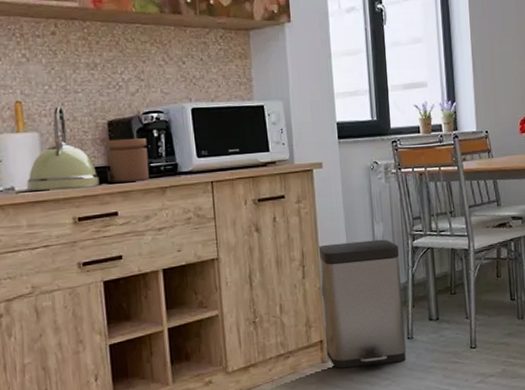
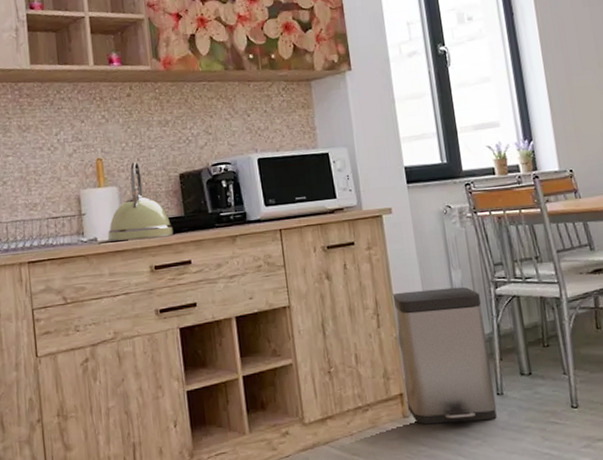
jar: present [105,138,149,184] -> none [178,189,220,233]

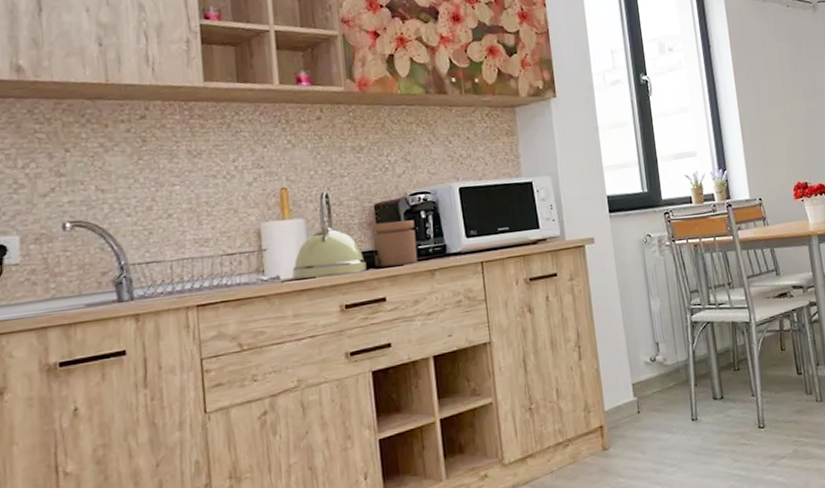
jar: none [178,189,220,233] -> present [372,220,417,268]
pedal bin: present [391,286,497,425] -> none [592,315,692,456]

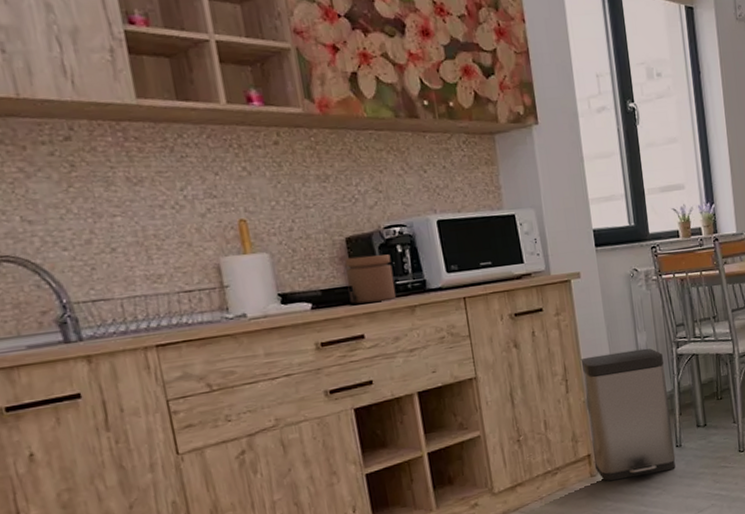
kettle: present [292,191,368,280] -> none [259,223,343,318]
pedal bin: none [592,315,692,456] -> present [579,348,676,482]

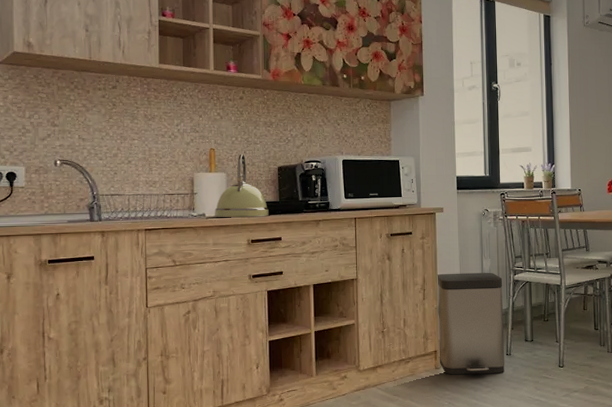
kettle: none [259,223,343,318] -> present [214,153,270,218]
jar: present [344,254,396,305] -> none [275,181,307,216]

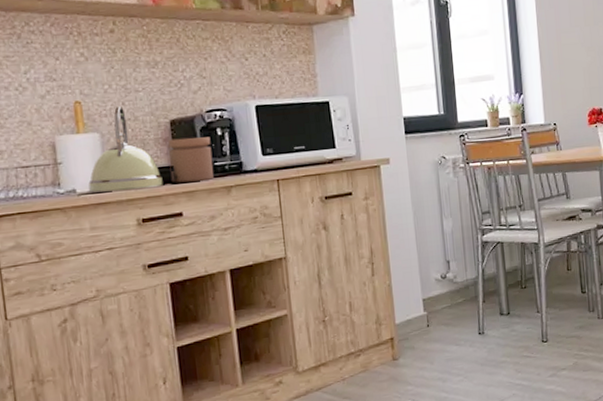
jar: none [275,181,307,216] -> present [168,137,214,184]
pedal bin: present [436,272,505,375] -> none [386,234,478,366]

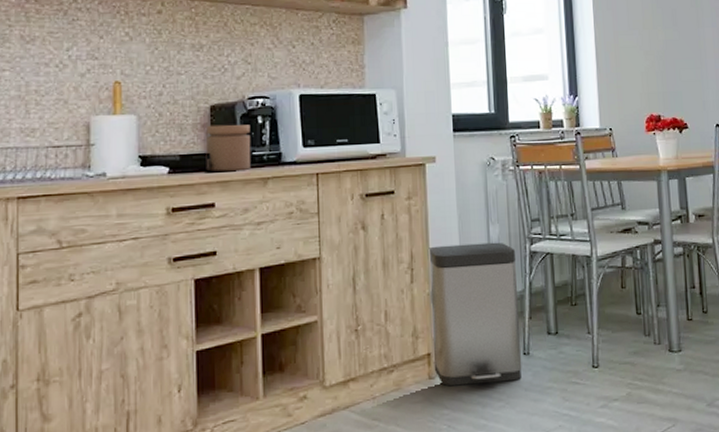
kettle: present [88,105,165,194] -> none [118,88,199,179]
pedal bin: none [386,234,478,366] -> present [427,242,522,387]

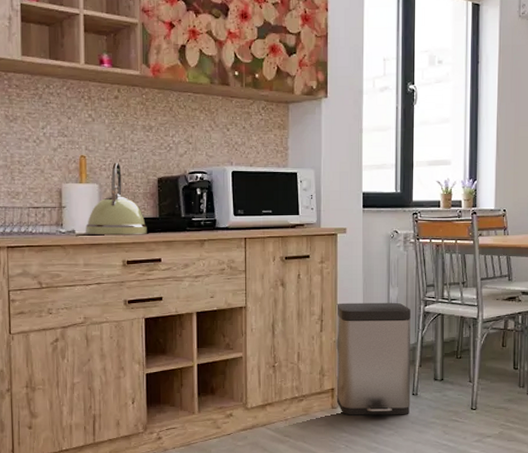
kettle: none [118,88,199,179] -> present [85,162,148,236]
jar: present [206,124,251,173] -> none [154,194,191,234]

